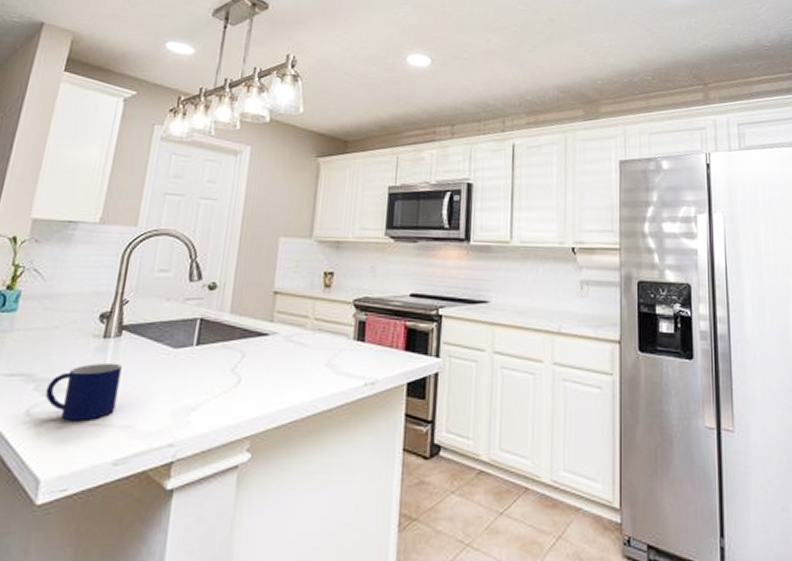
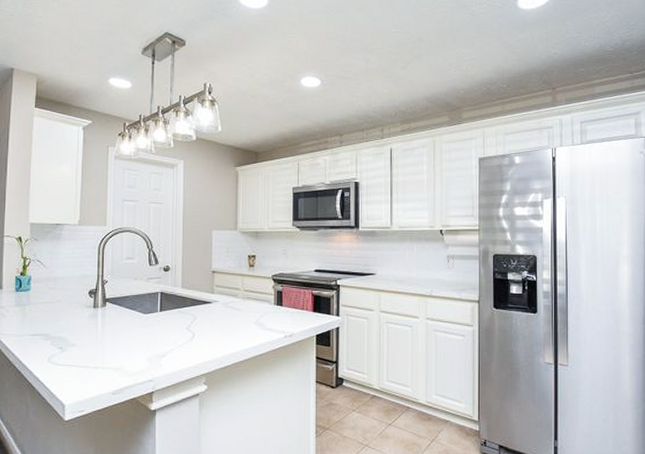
mug: present [45,362,122,422] -> none [59,325,109,366]

